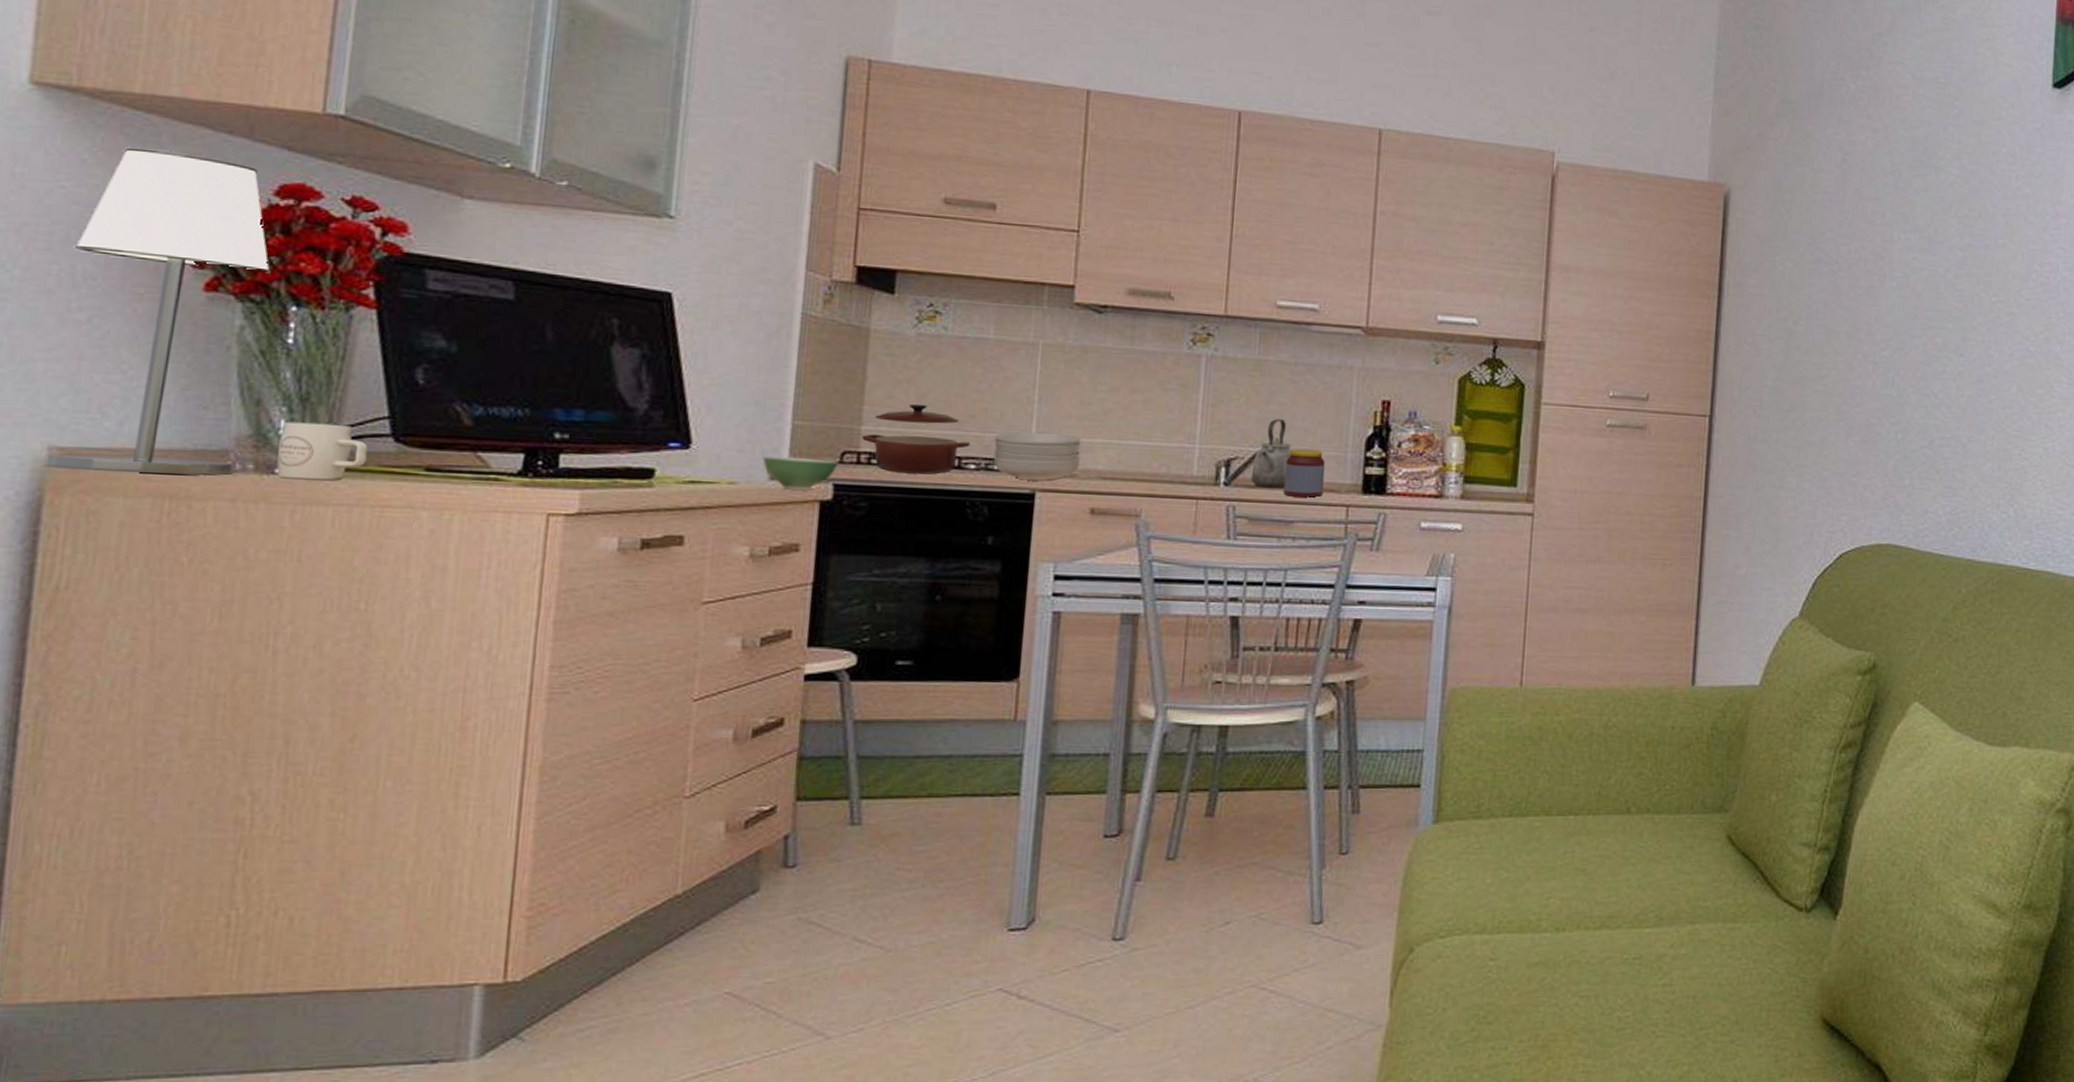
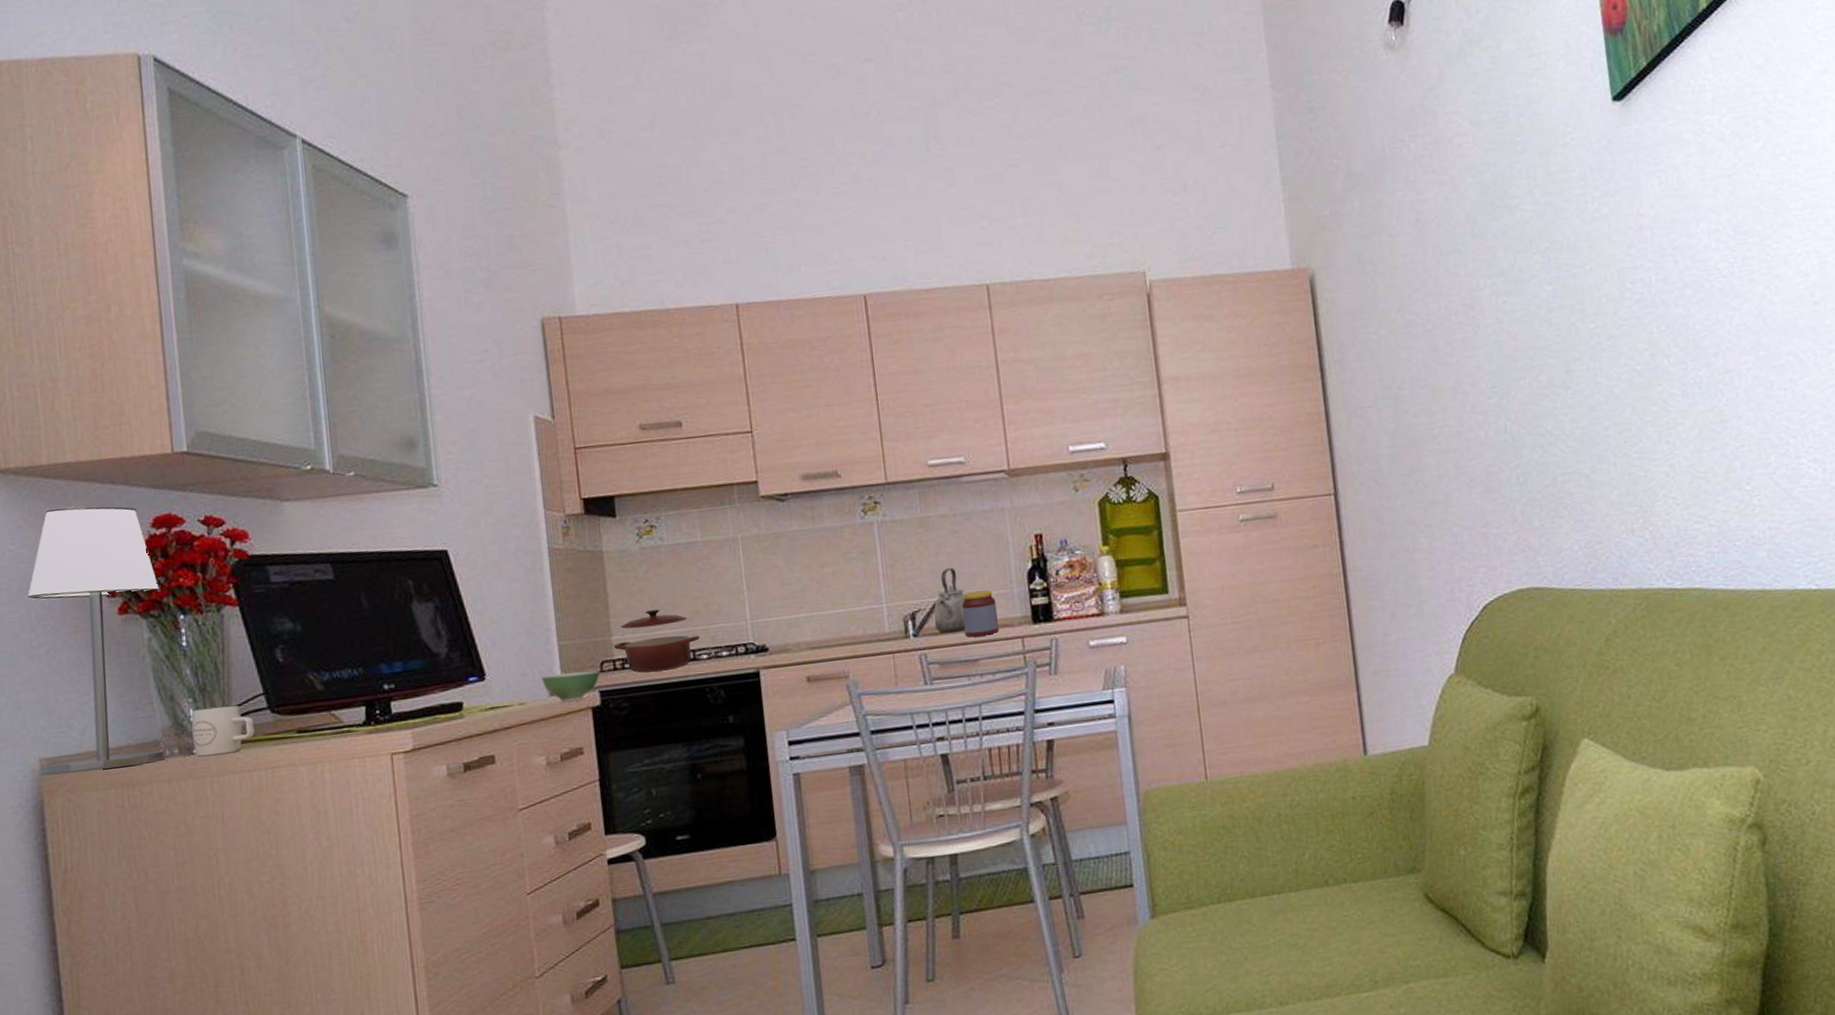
bowl: present [993,432,1082,482] -> none [717,614,791,662]

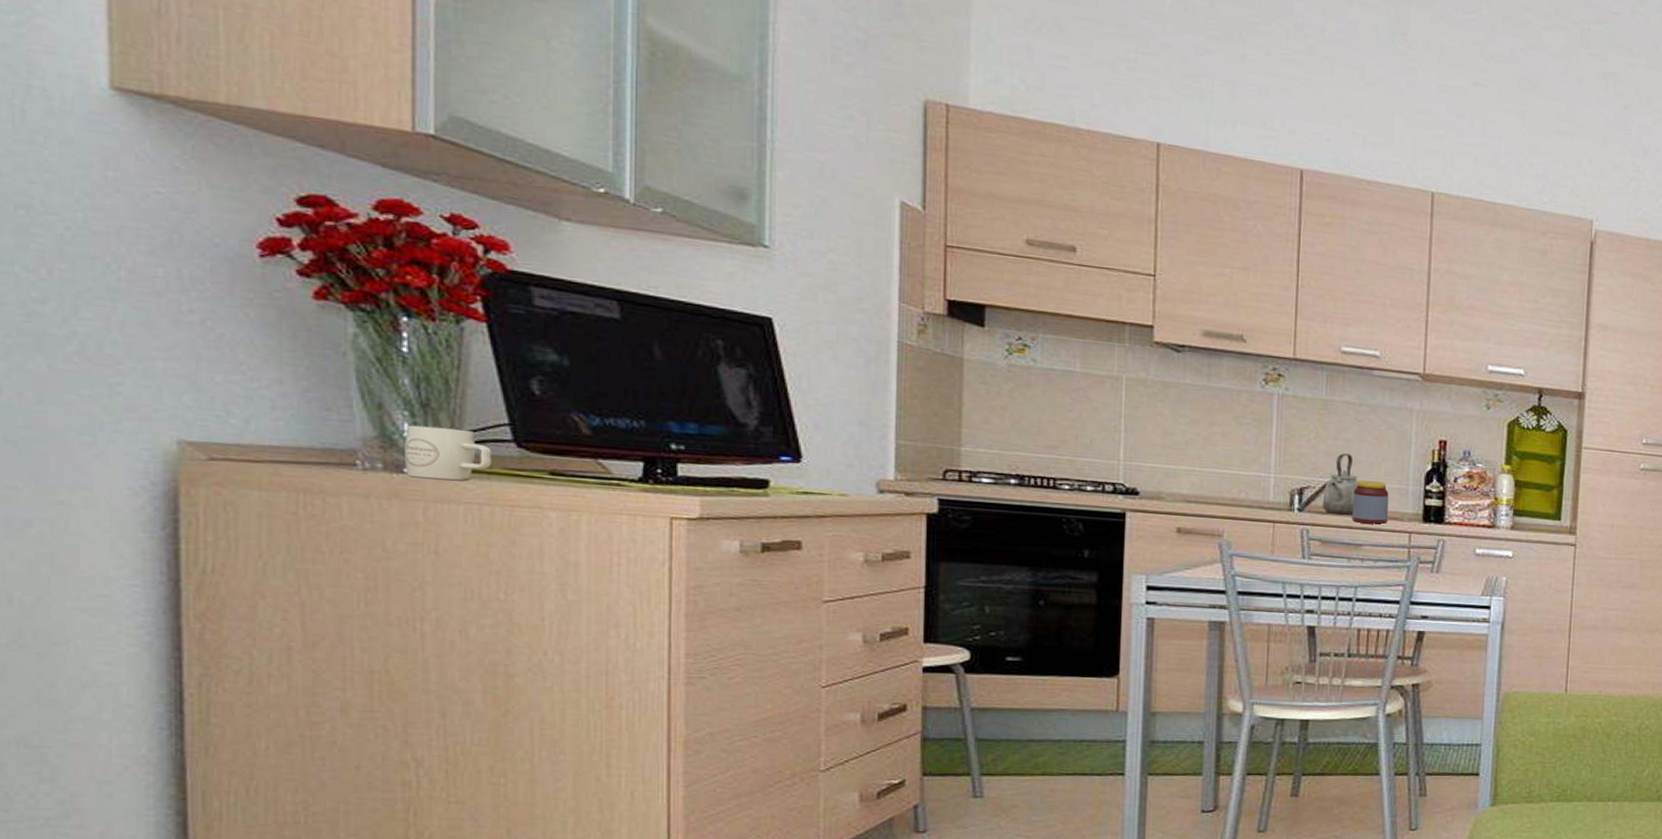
table lamp: present [27,506,166,776] -> none [175,156,378,473]
bowl: present [540,670,601,704] -> none [869,472,943,505]
saucepan: present [614,609,700,673] -> none [962,428,1063,493]

